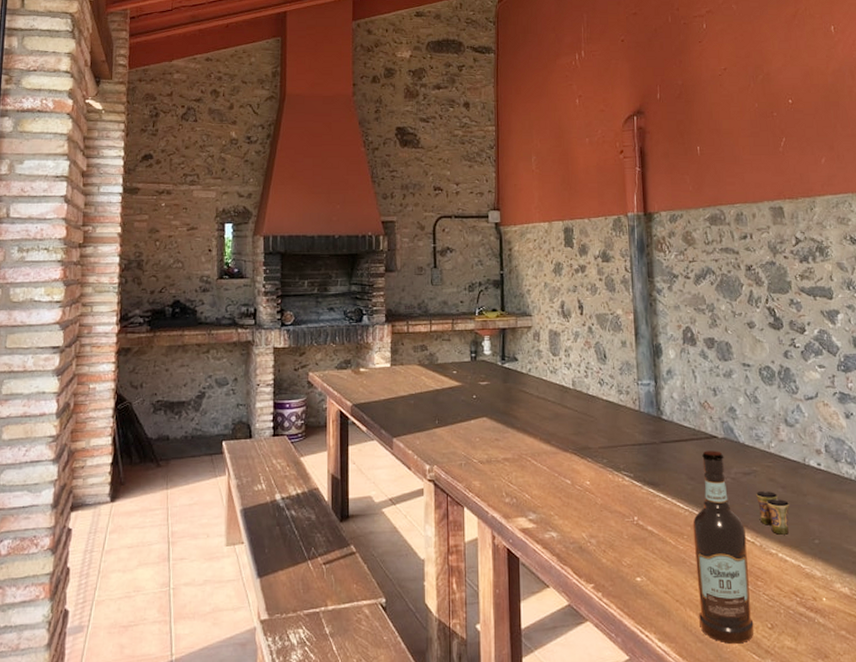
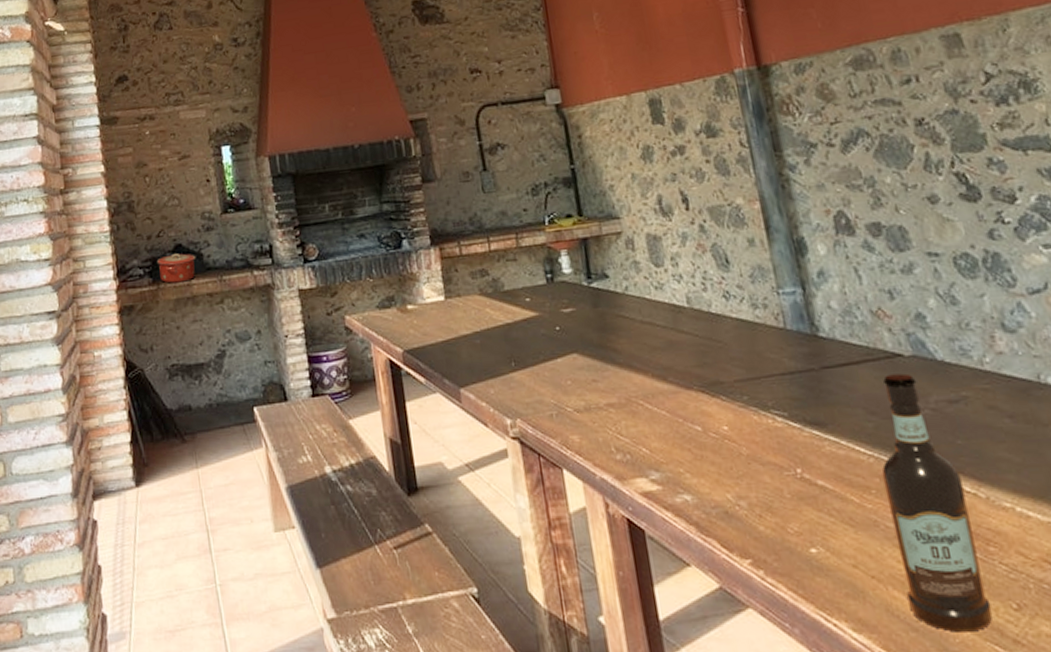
casserole: none [156,308,191,332] -> present [156,253,196,284]
cup: present [755,490,790,535] -> none [969,422,1028,482]

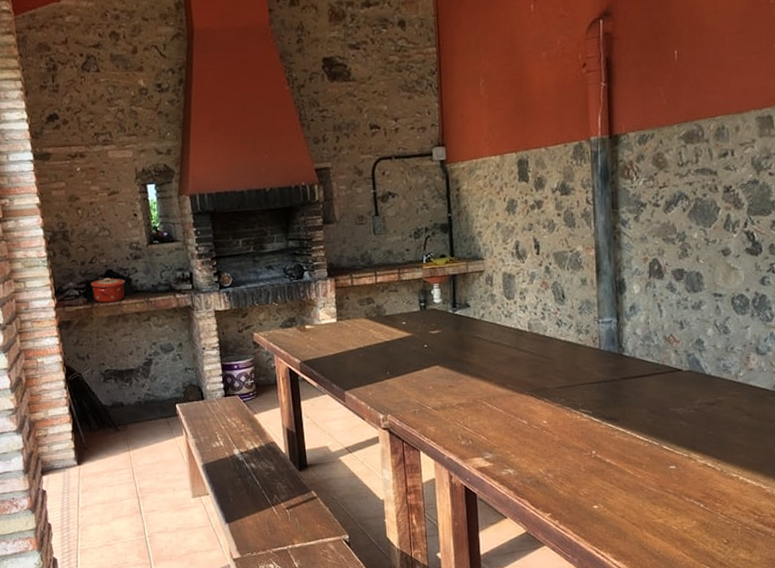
root beer: present [881,373,993,632] -> none [652,383,710,559]

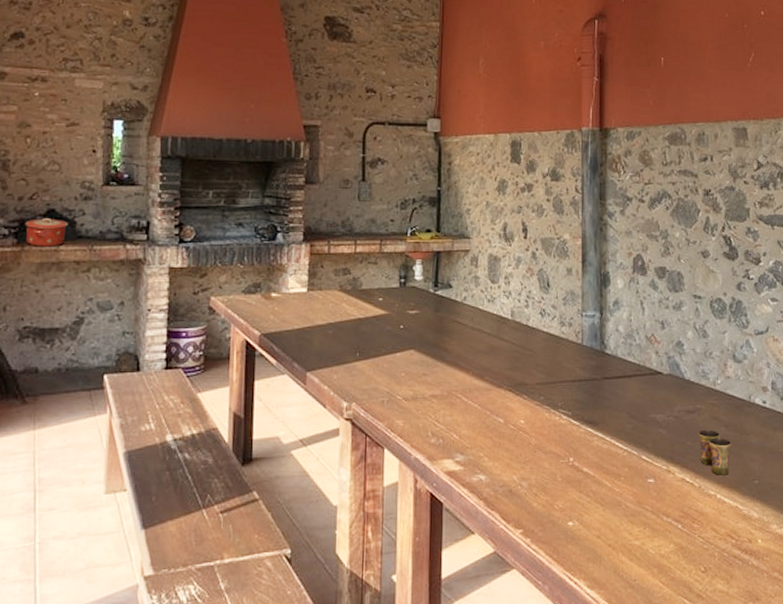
cup: none [719,419,755,460] -> present [697,429,732,475]

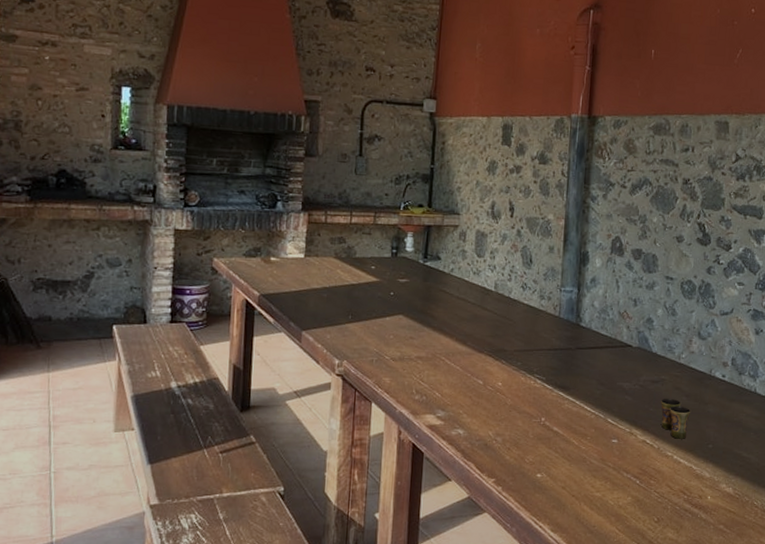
casserole: present [24,218,69,247] -> none [37,177,79,205]

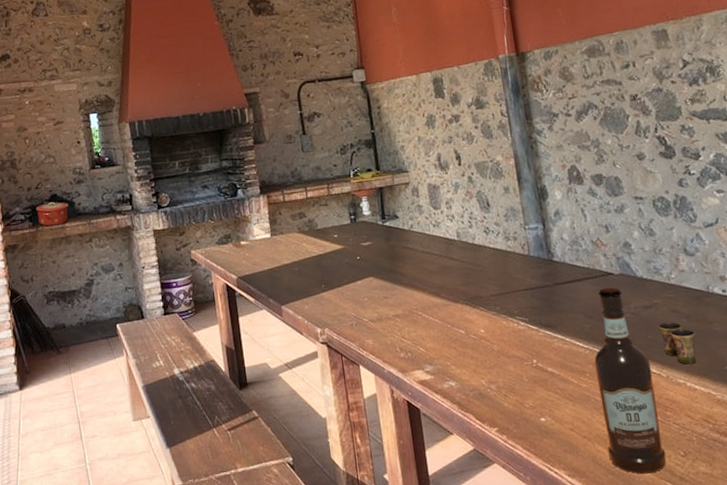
casserole: none [37,177,79,205] -> present [35,202,69,227]
root beer: none [591,358,646,535] -> present [594,287,667,474]

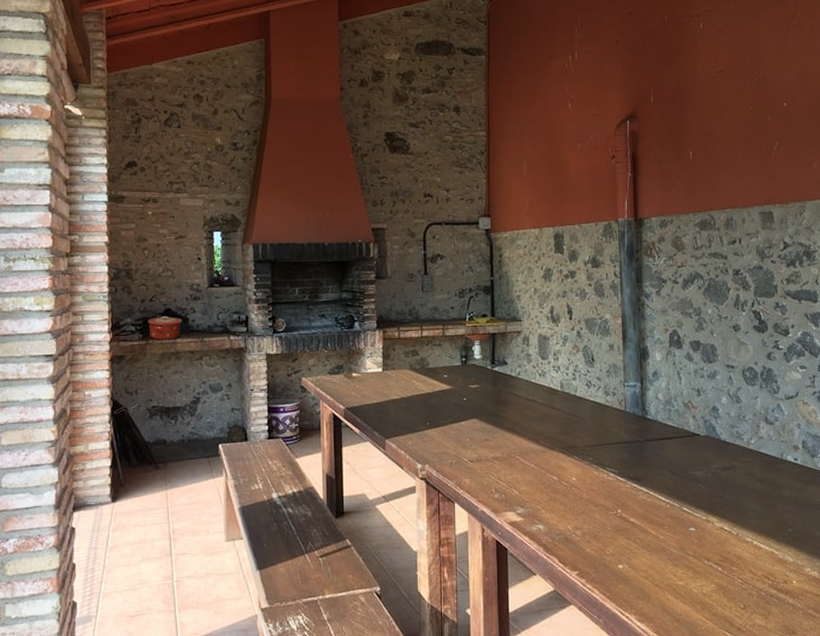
root beer: present [594,287,667,474] -> none [673,448,728,623]
cup: present [657,322,696,365] -> none [733,484,767,524]

